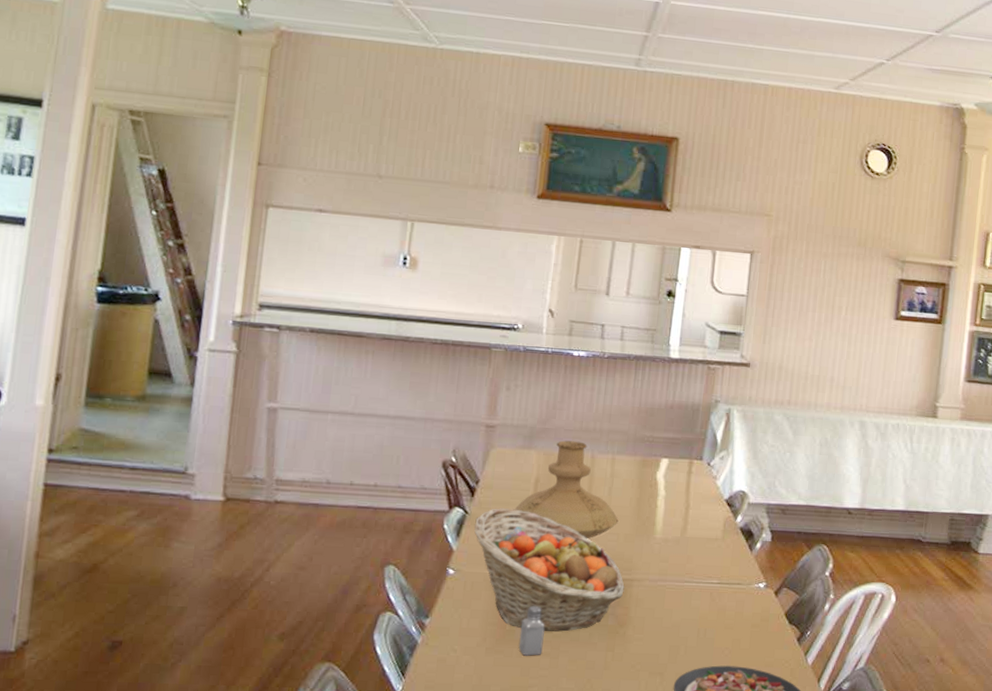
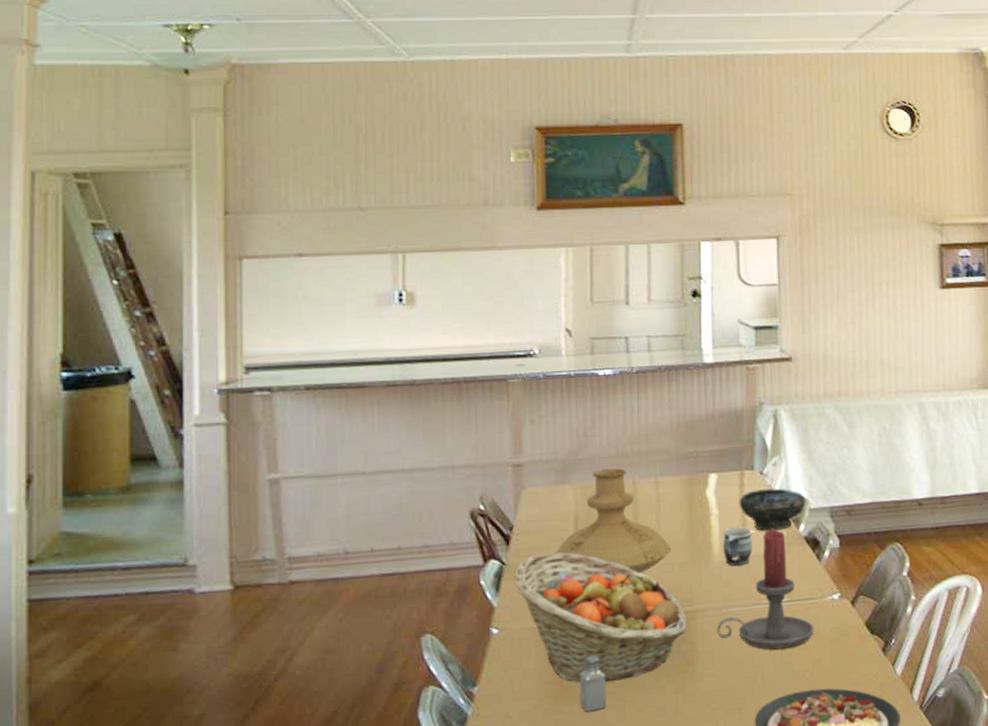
candle holder: none [650,516,738,626] -> present [717,529,814,650]
mug: none [665,509,693,545] -> present [723,526,753,566]
bowl: none [685,479,746,518] -> present [739,487,806,531]

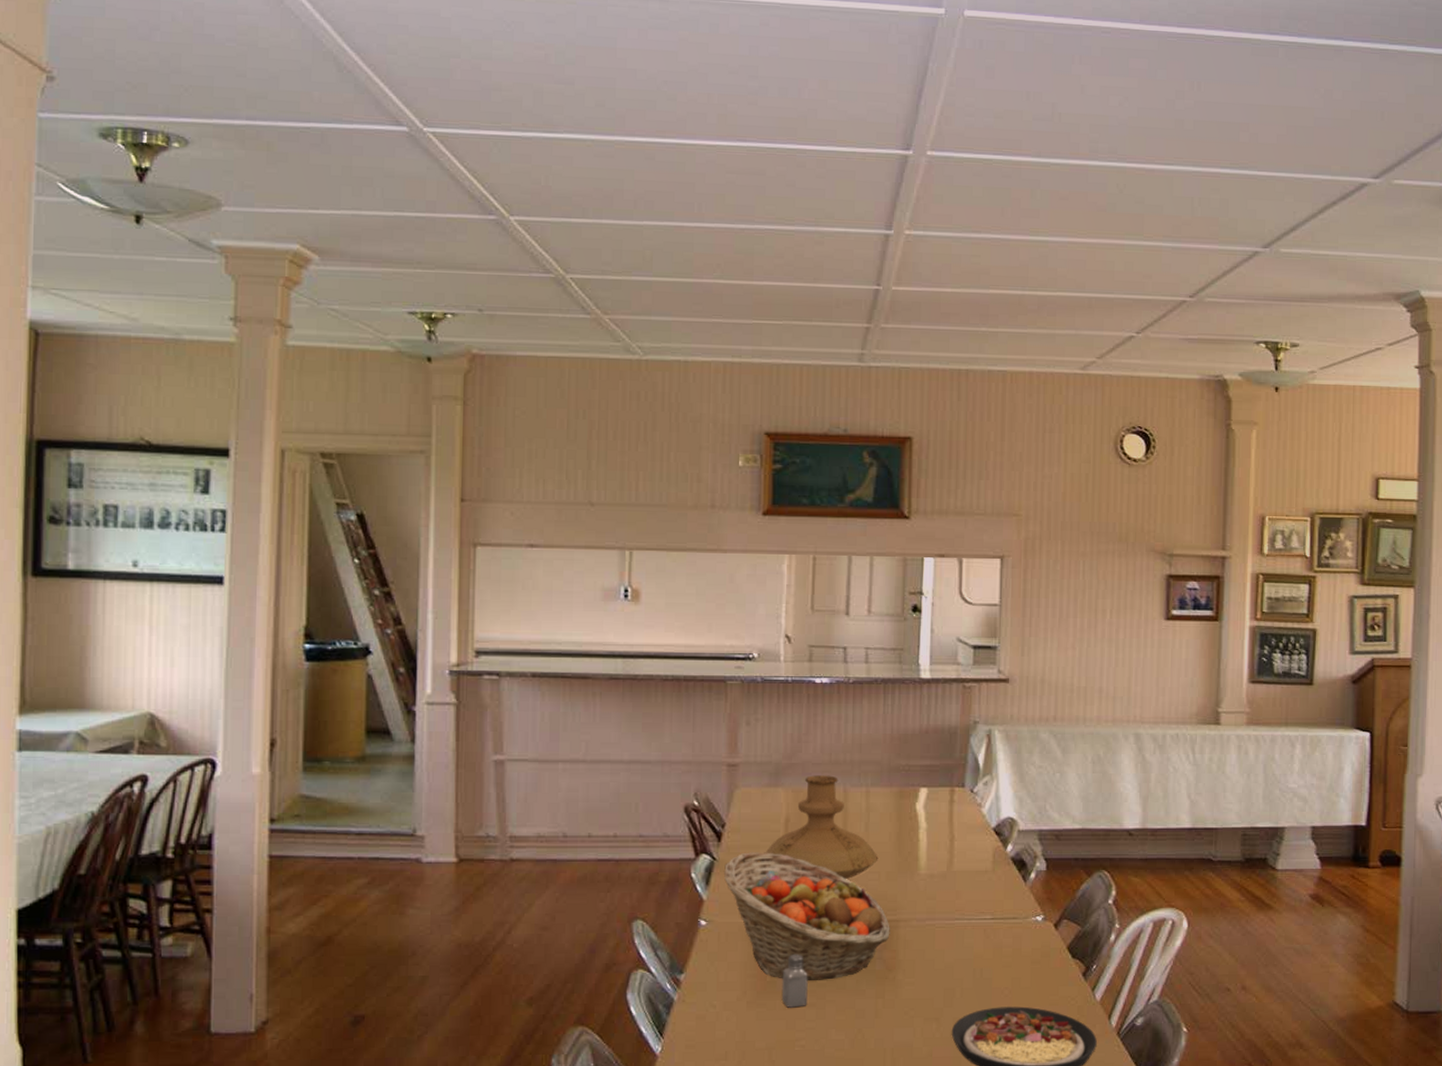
candle holder: present [717,529,814,650] -> none [919,847,1016,965]
mug: present [723,526,753,566] -> none [930,842,959,879]
bowl: present [739,487,806,531] -> none [948,806,1015,849]

